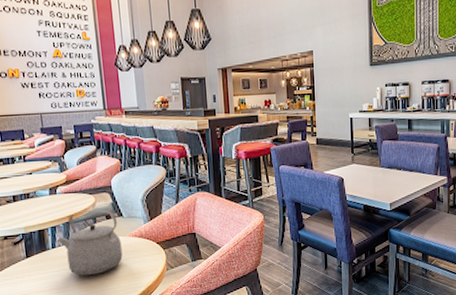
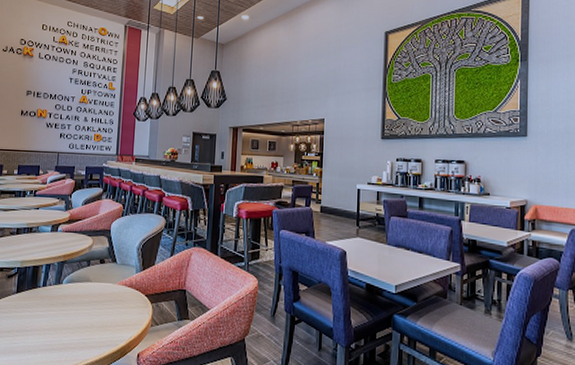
tea kettle: present [57,210,123,276] -> none [49,252,111,321]

